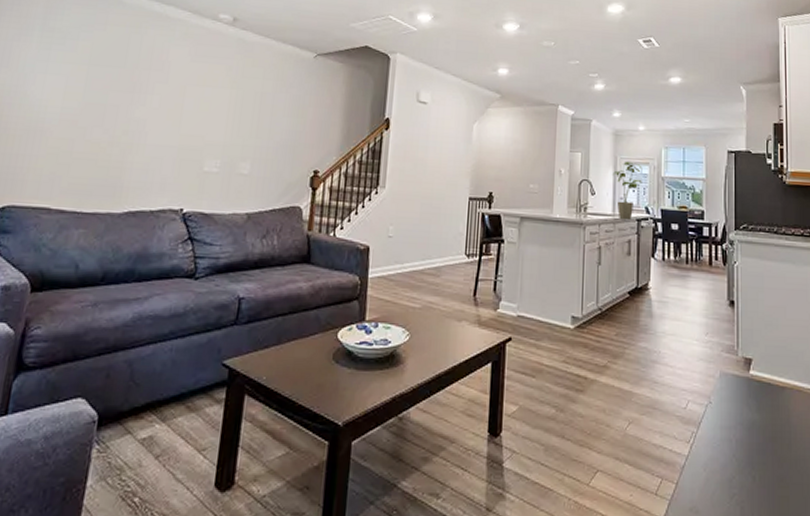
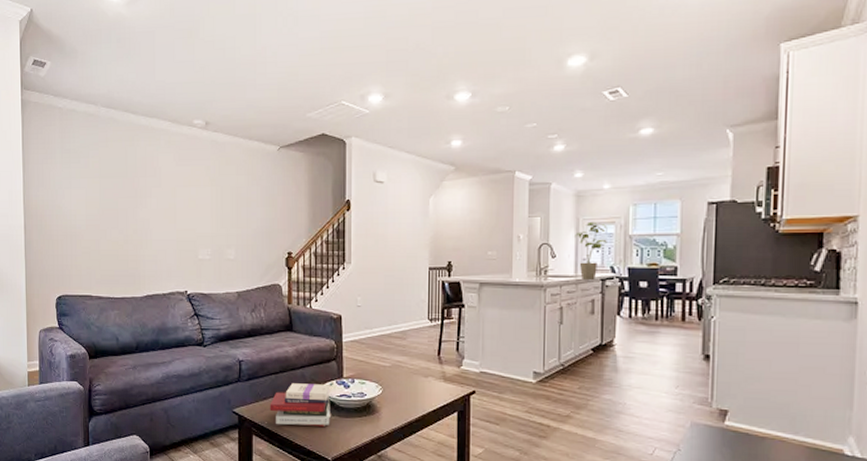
books: none [271,327,350,384] -> present [270,383,332,428]

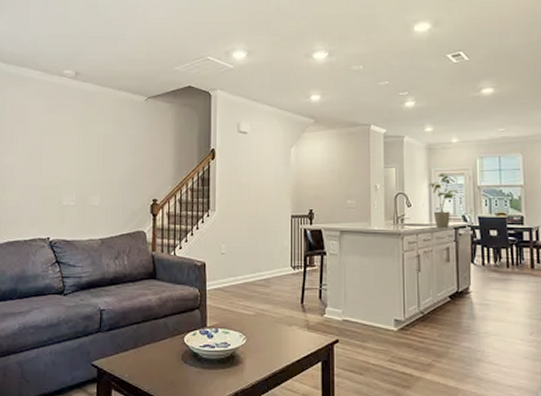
books: present [270,383,332,428] -> none [130,333,195,380]

